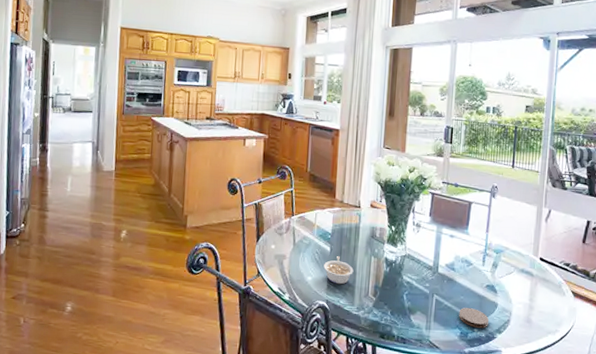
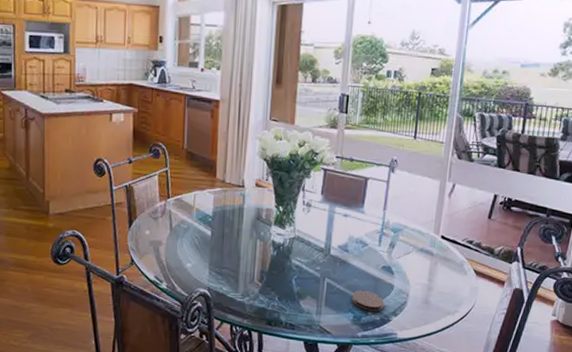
legume: present [324,255,354,285] -> none [204,239,238,271]

